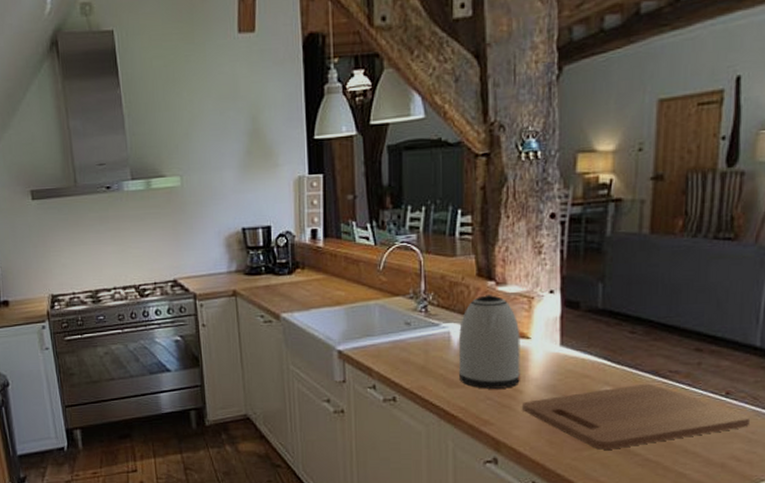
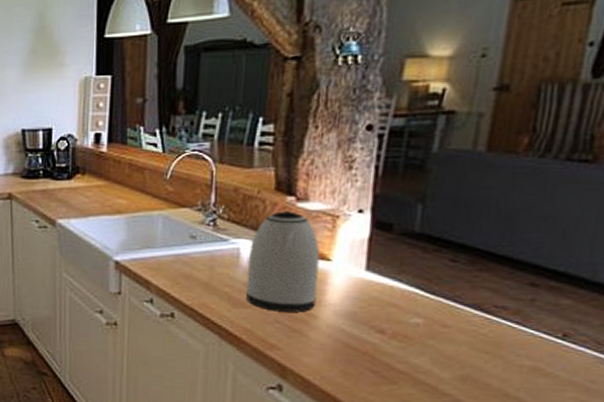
cutting board: present [522,383,749,450] -> none [315,317,590,387]

